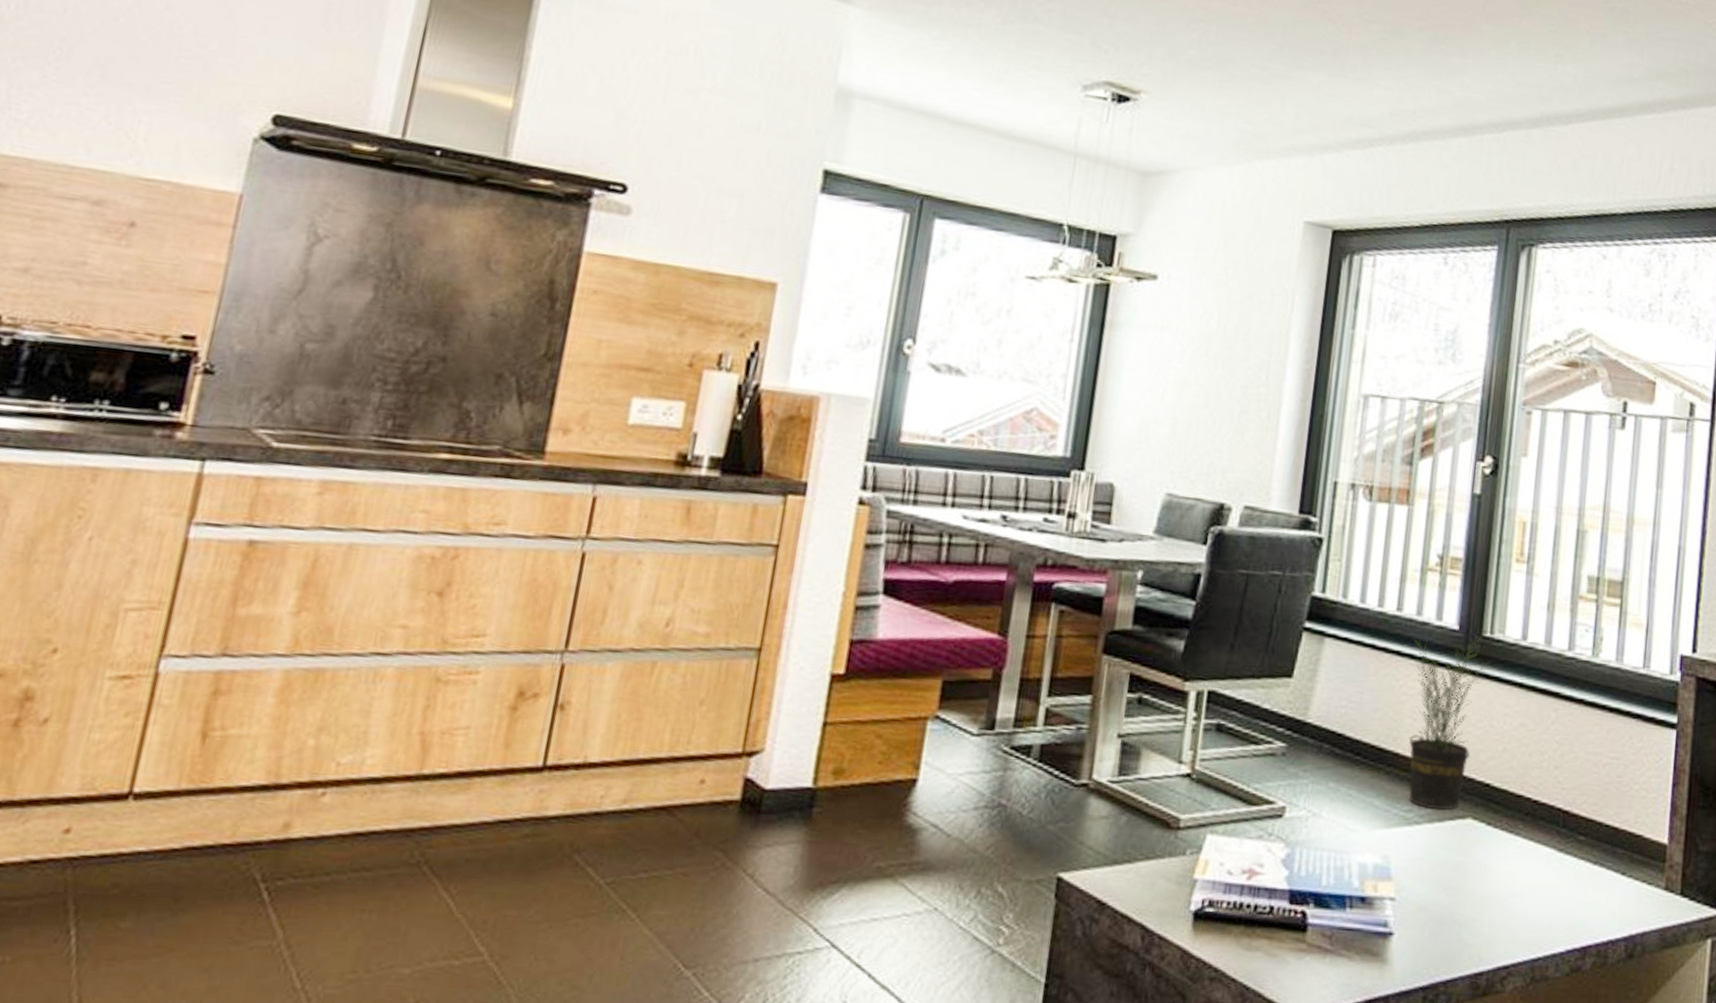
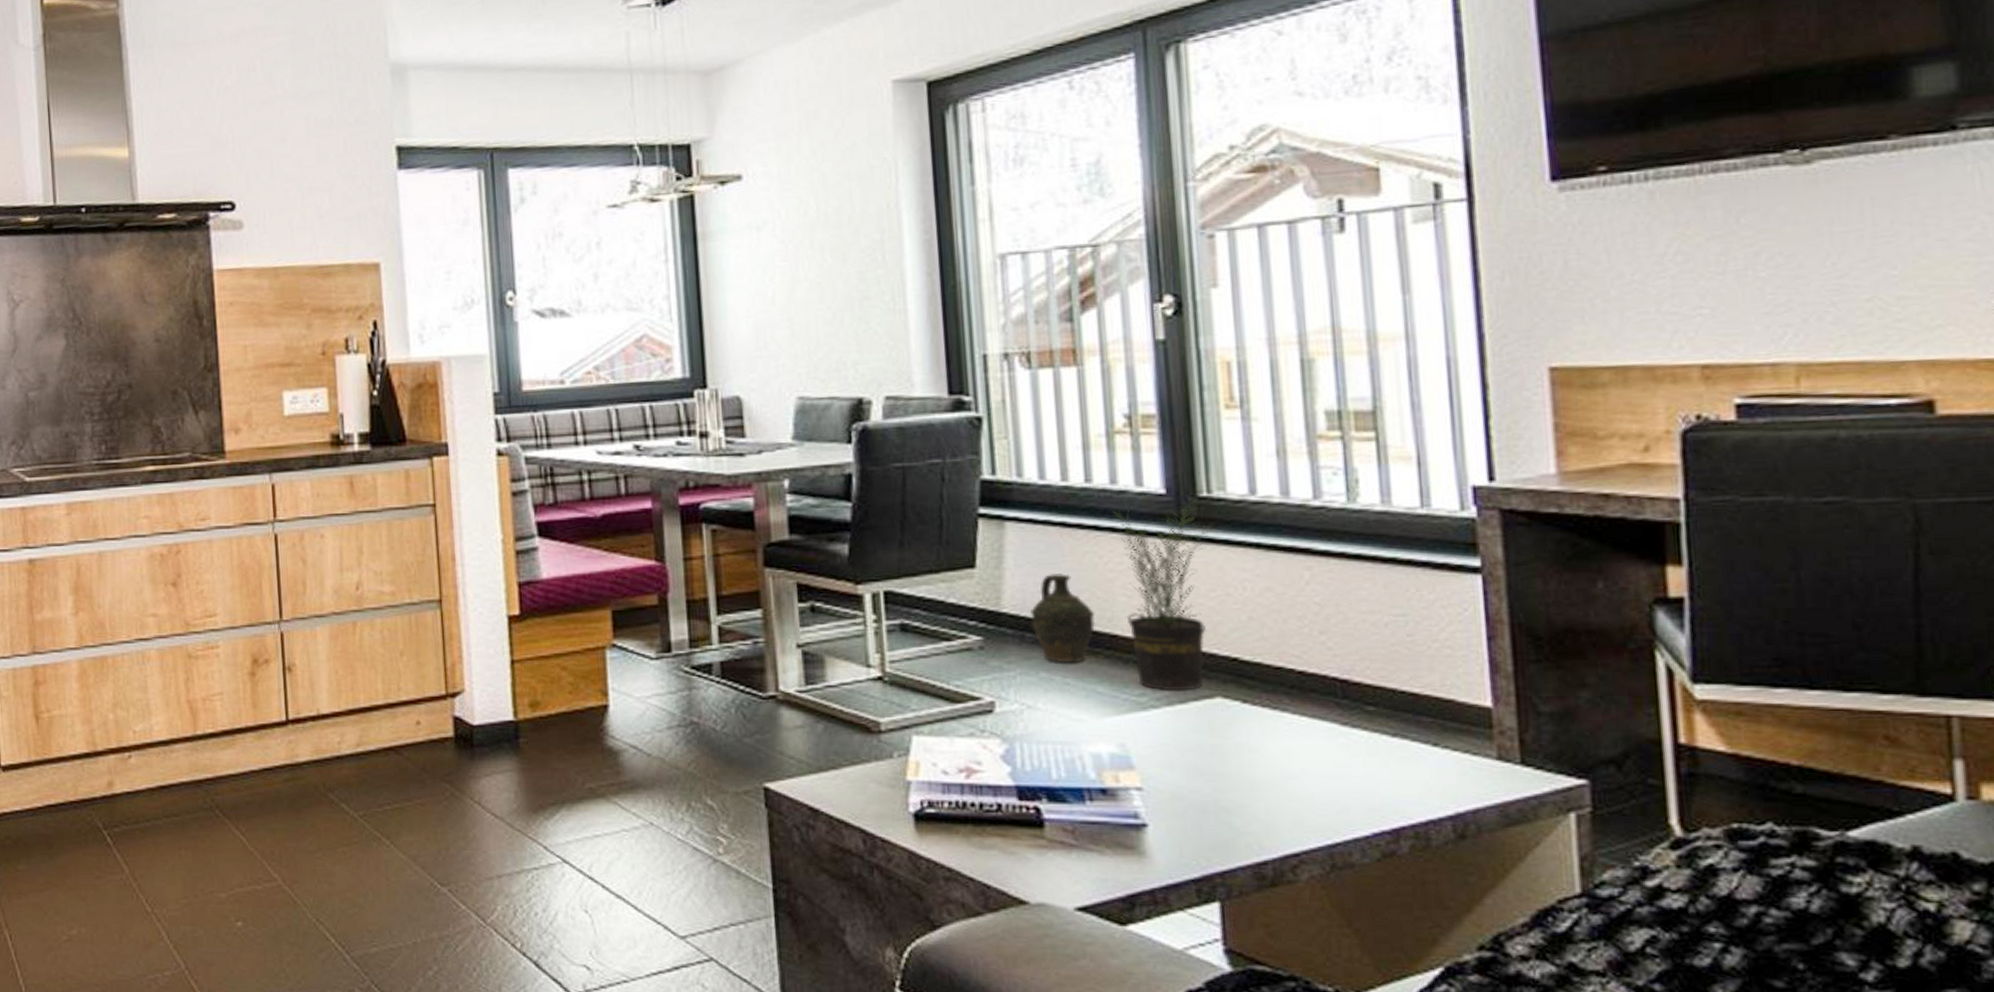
ceramic jug: none [1330,690,1385,776] -> present [1030,572,1095,663]

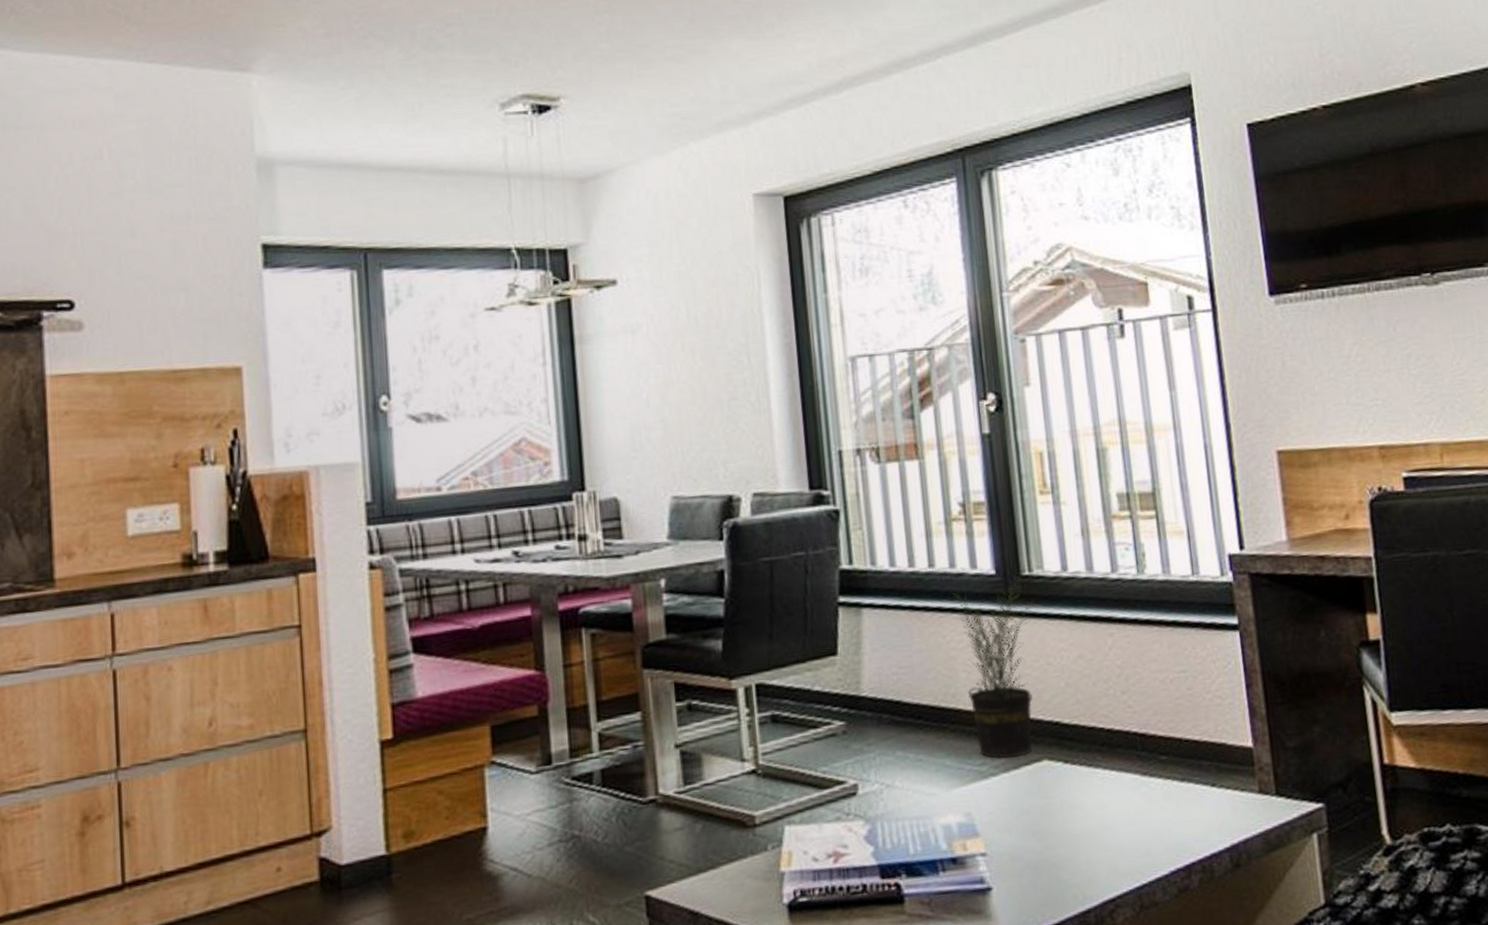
ceramic jug: present [1030,572,1095,663] -> none [886,654,942,740]

